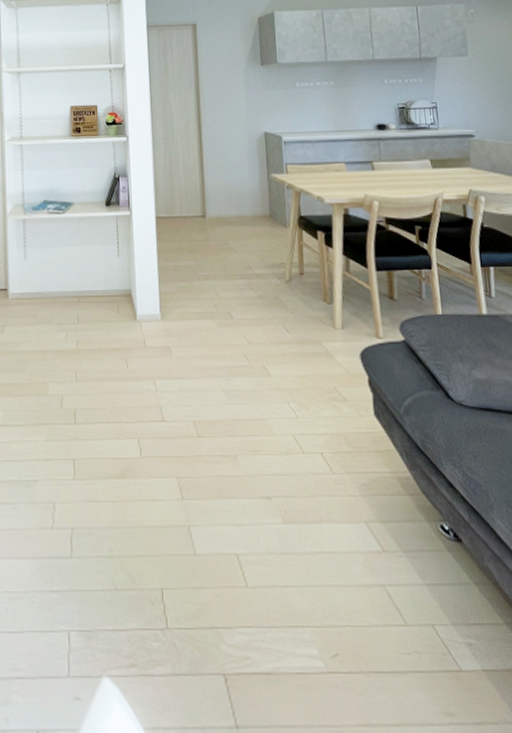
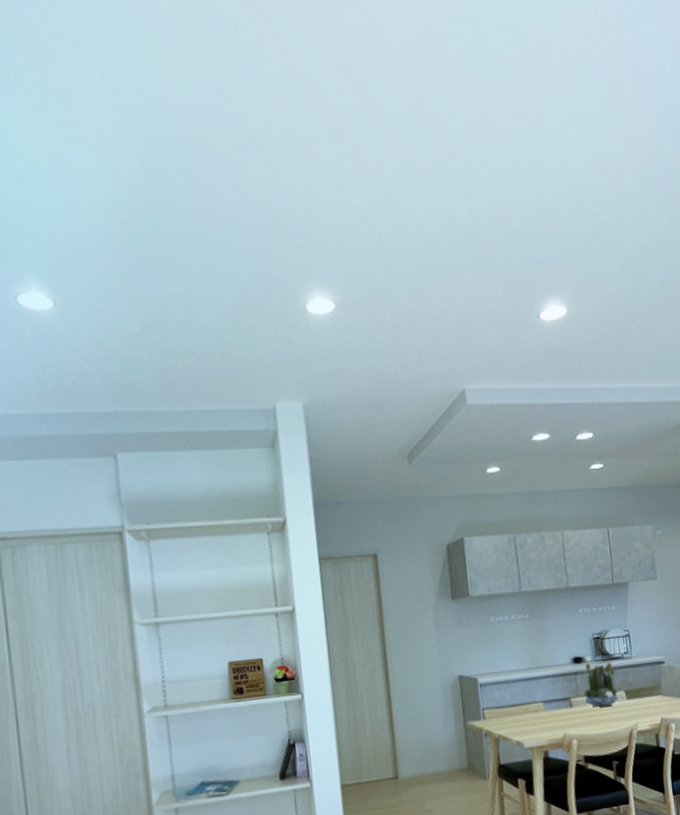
flower arrangement: none [386,130,424,173] -> present [583,662,619,707]

